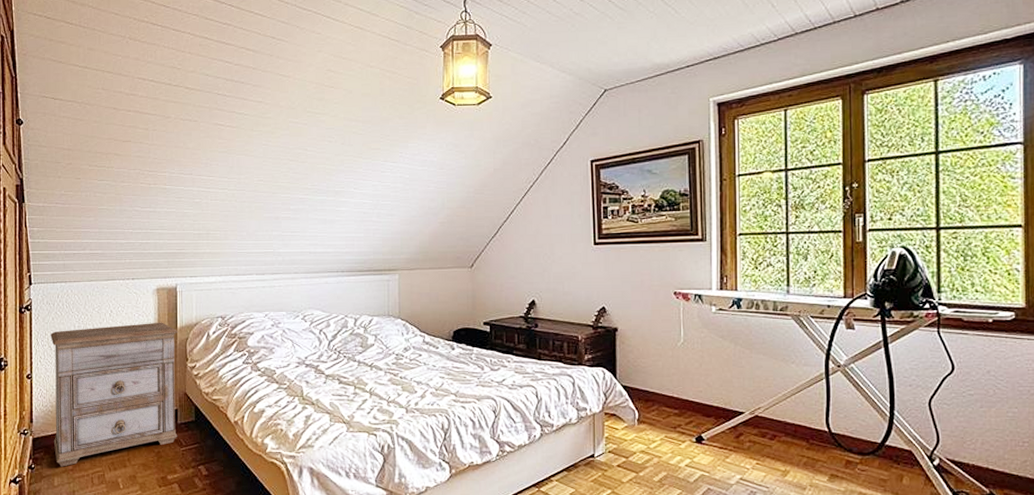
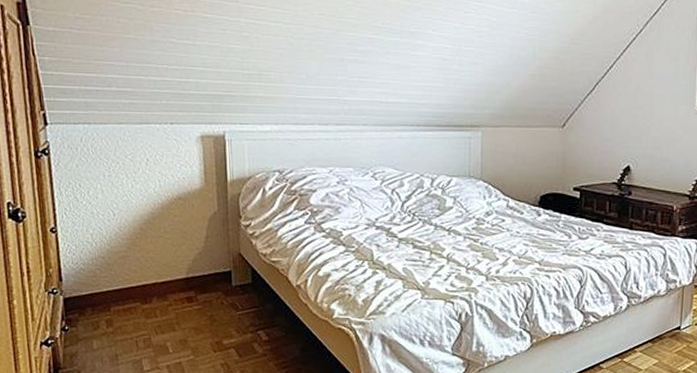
nightstand: present [50,322,178,467] -> none [75,174,233,329]

